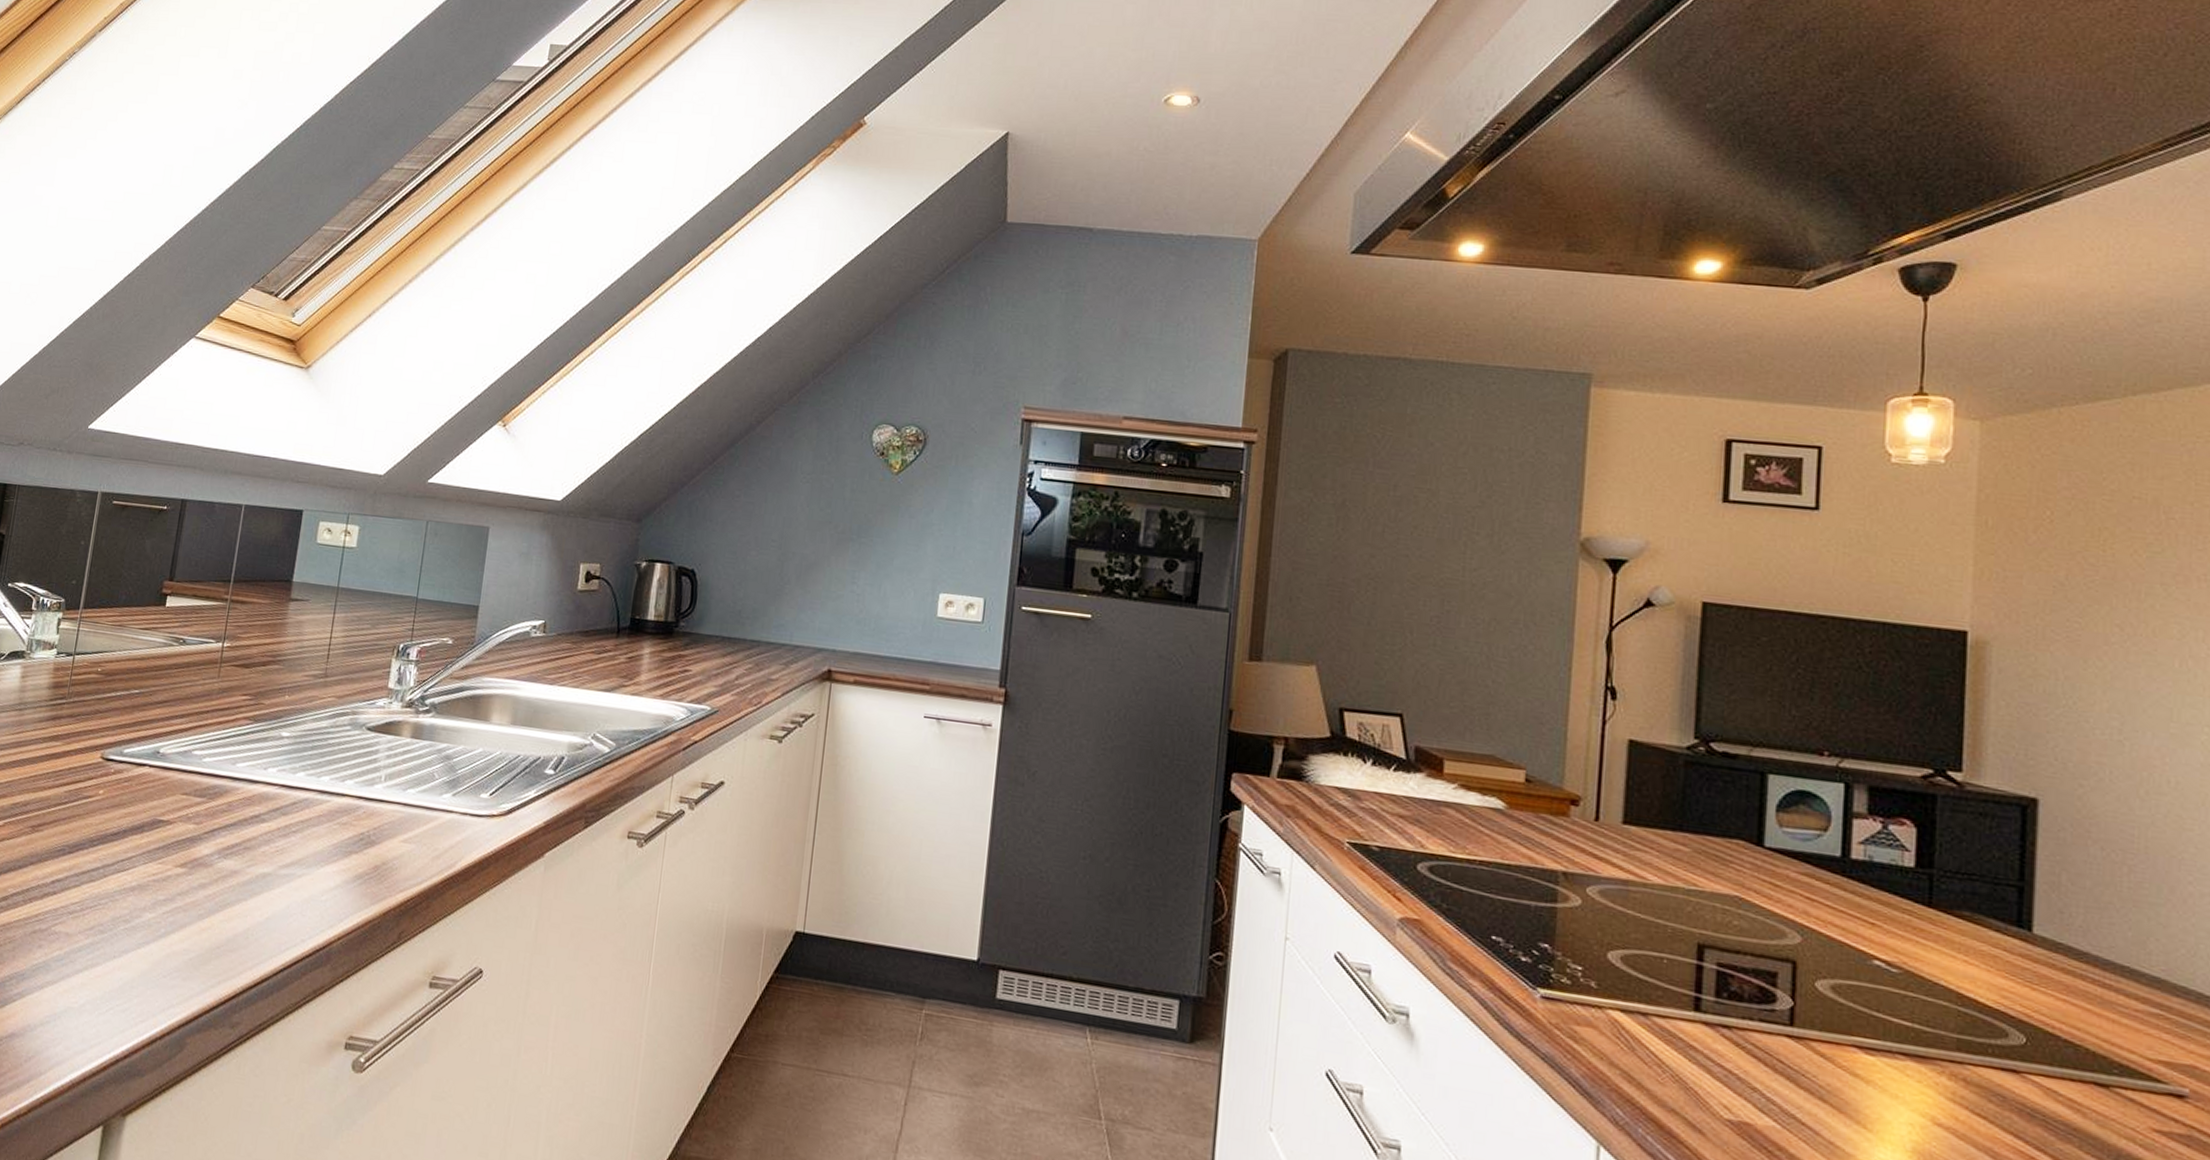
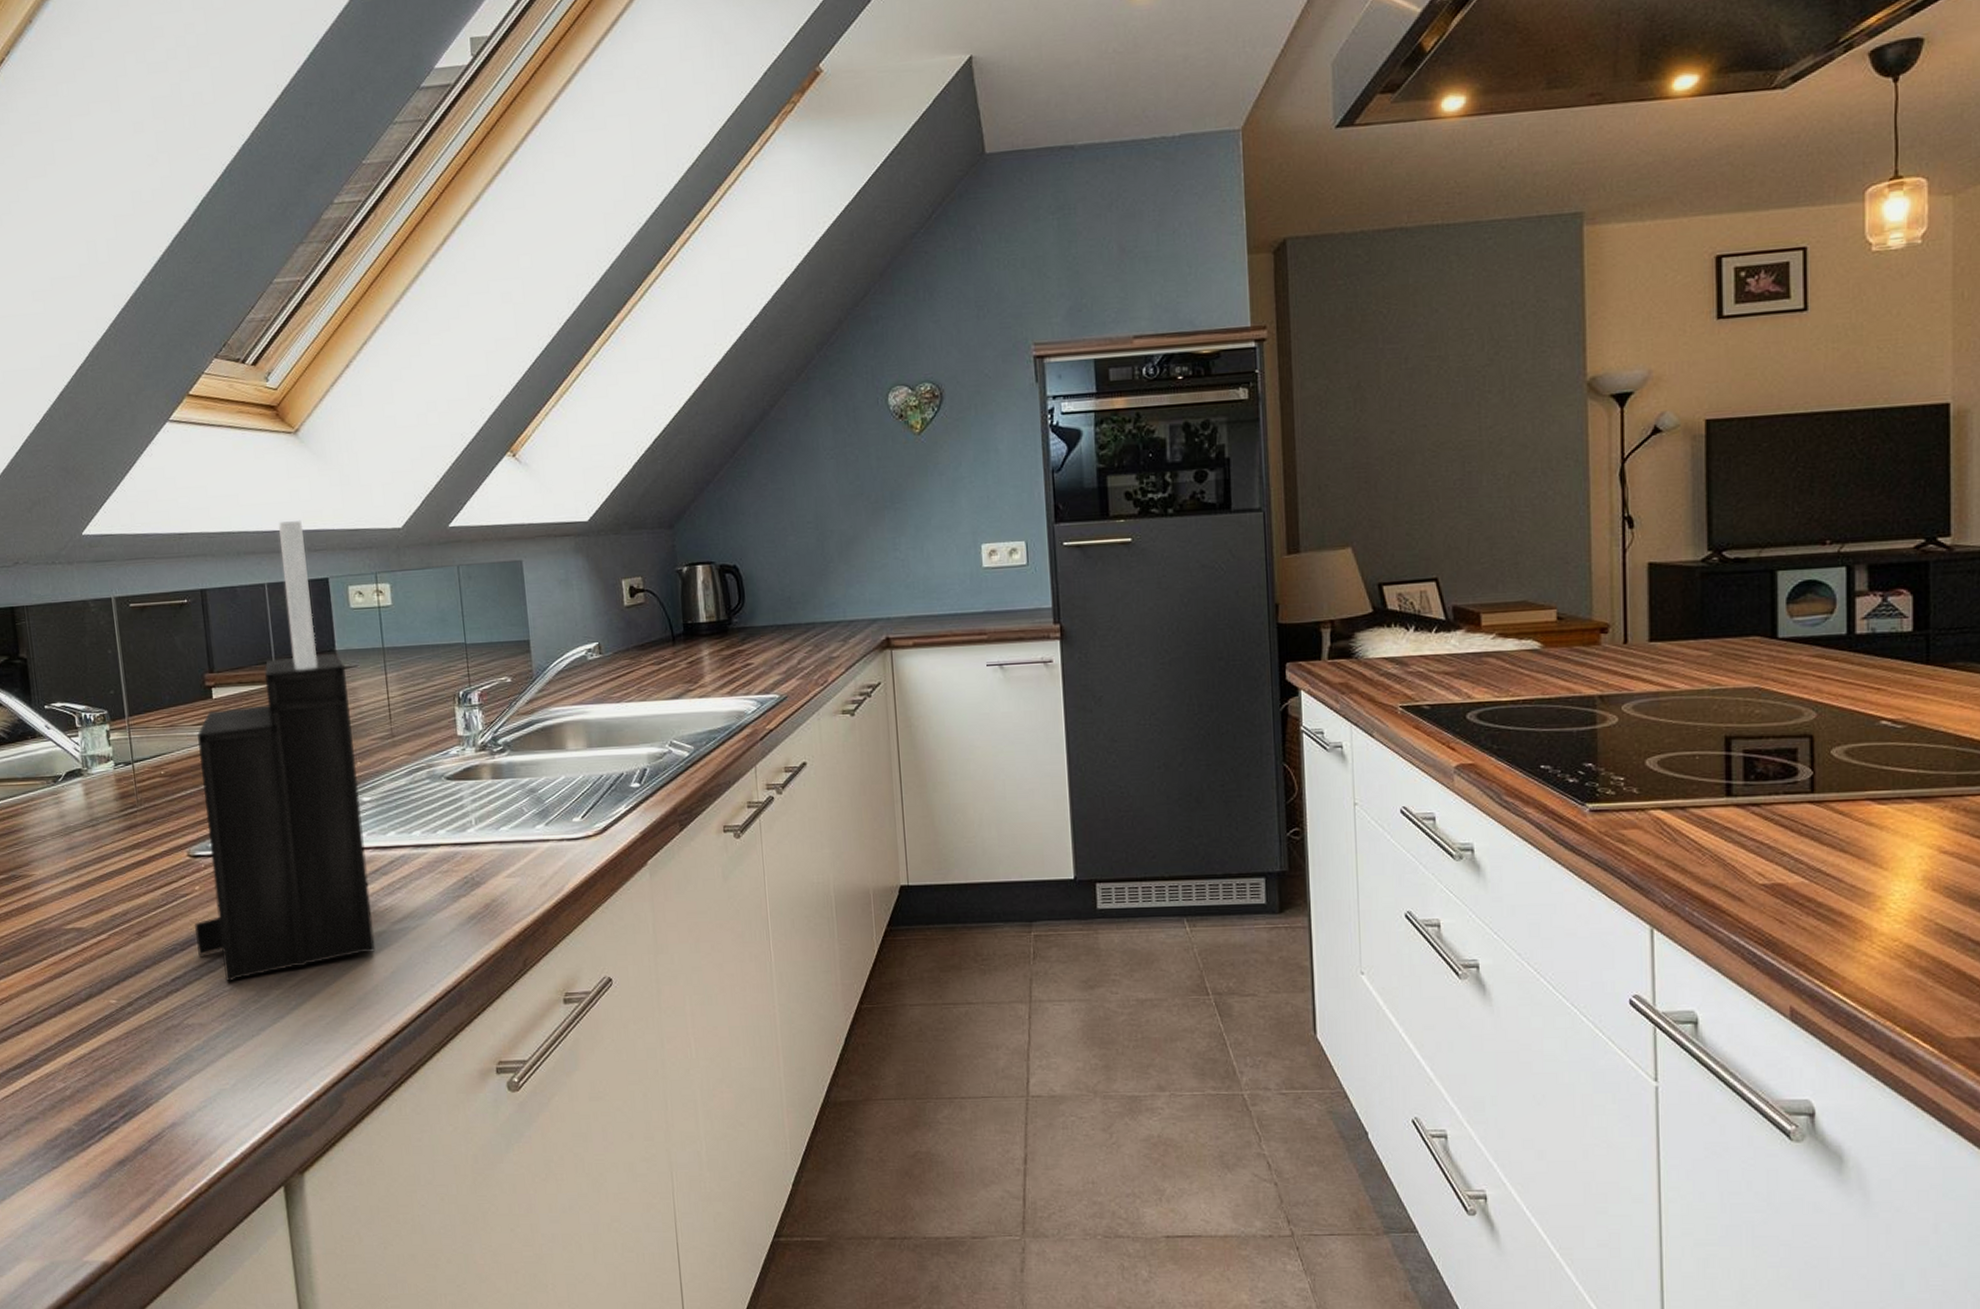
knife block: none [84,449,297,895] -> present [194,519,376,982]

